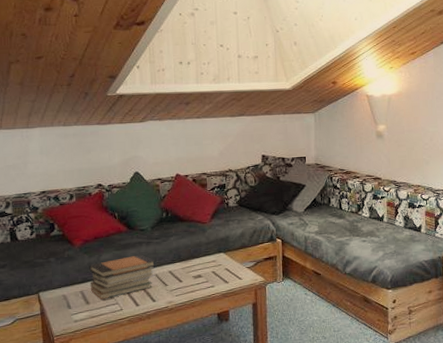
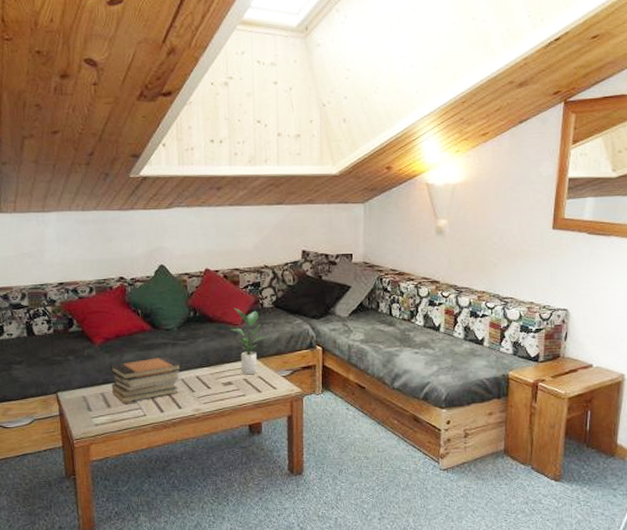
potted plant: none [199,207,232,268] -> present [230,307,267,375]

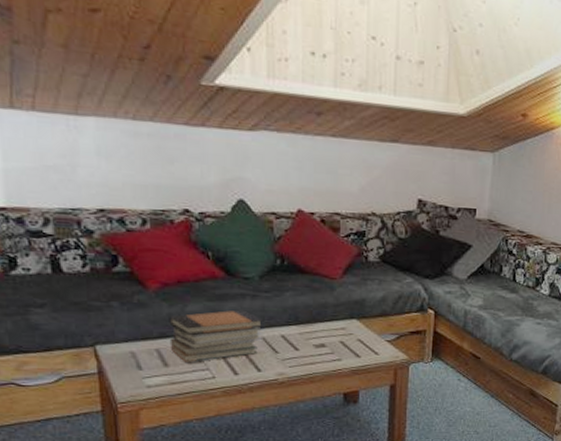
potted plant: present [230,307,267,375] -> none [326,258,370,337]

